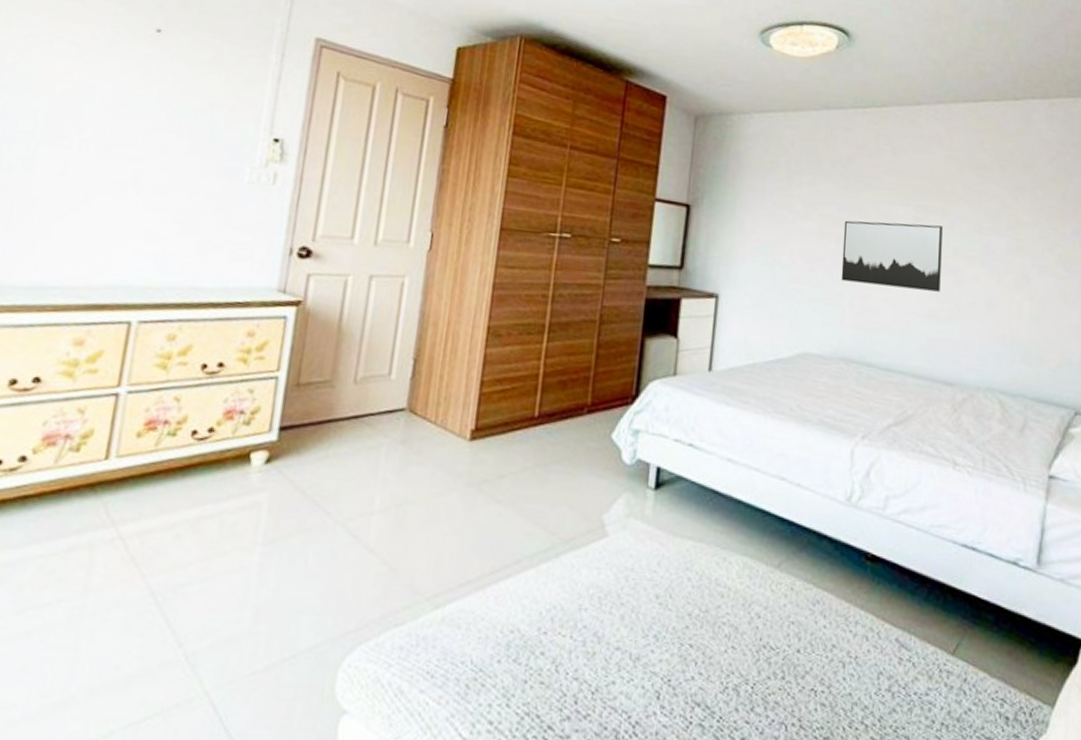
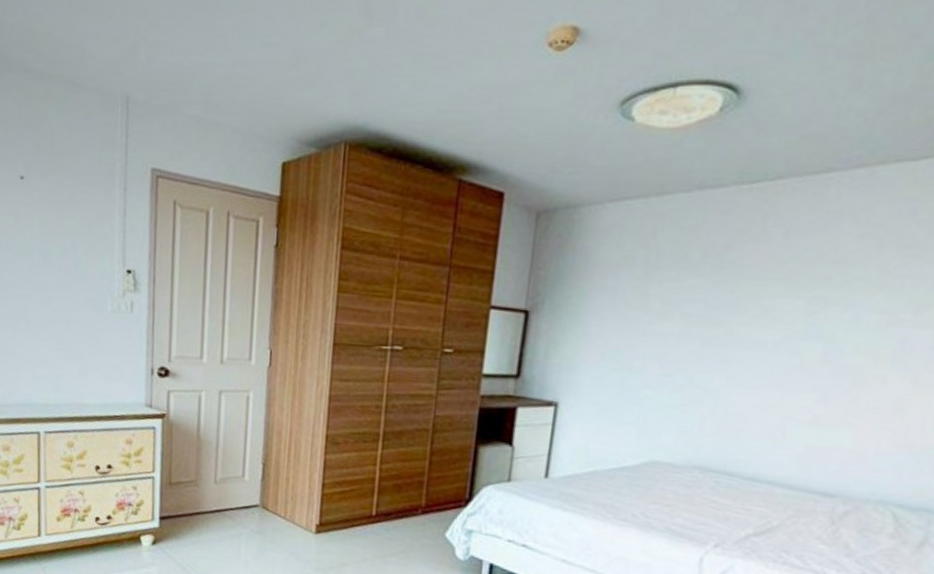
wall art: present [841,220,944,292] -> none [703,318,845,396]

